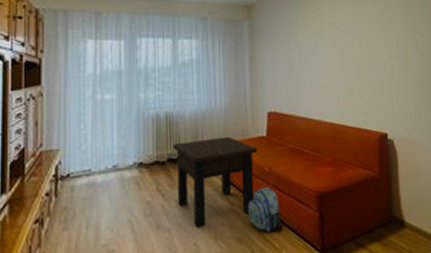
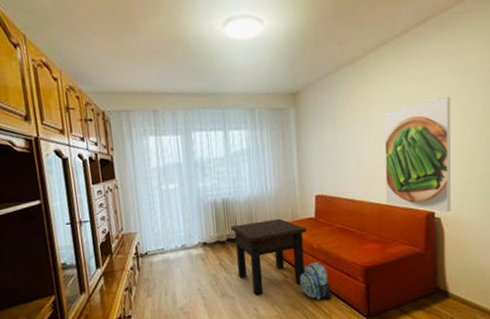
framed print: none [336,20,403,135] -> present [383,97,451,213]

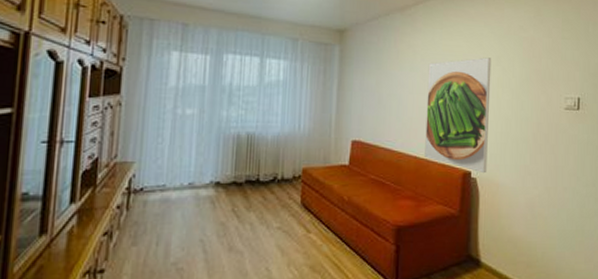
side table: present [230,218,307,296] -> none [252,162,339,253]
backpack: present [300,261,332,301] -> none [324,216,358,263]

